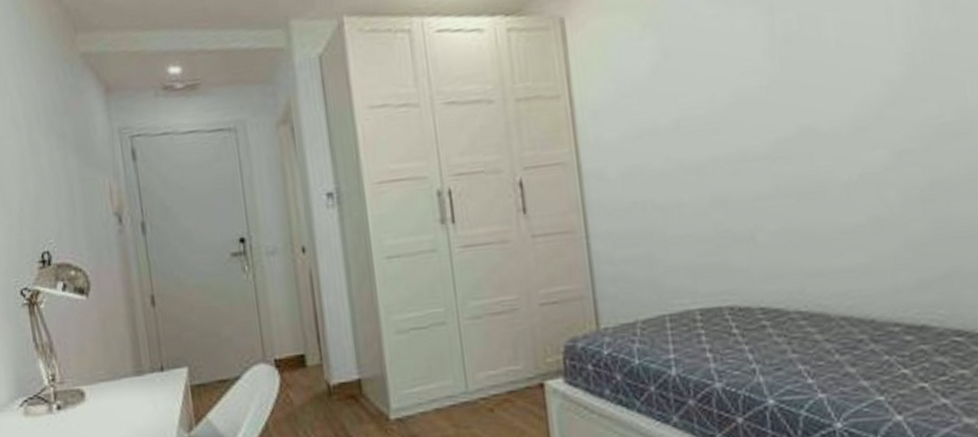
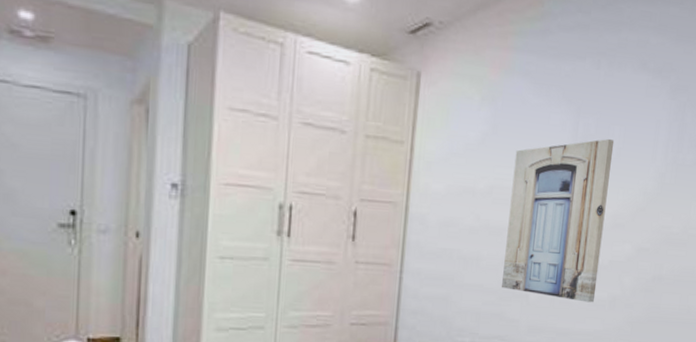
wall art: none [698,29,850,234] -> present [502,138,615,303]

